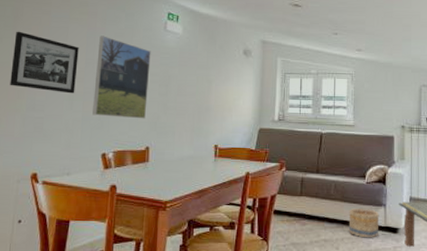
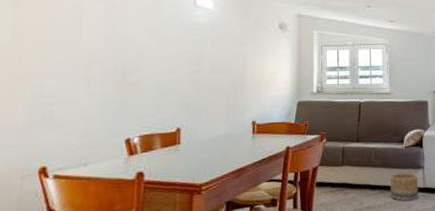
picture frame: present [10,31,79,94] -> none [10,9,96,76]
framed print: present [92,35,151,119] -> none [114,13,180,100]

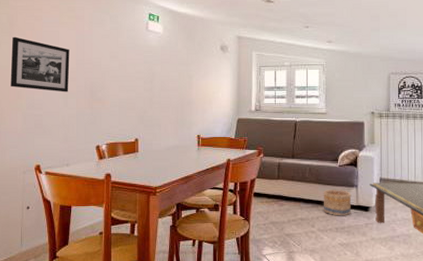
picture frame: none [10,9,96,76] -> present [10,36,70,92]

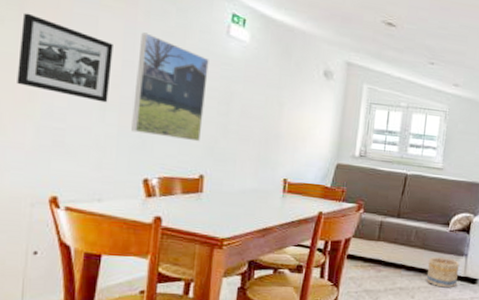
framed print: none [86,38,135,114] -> present [131,32,209,142]

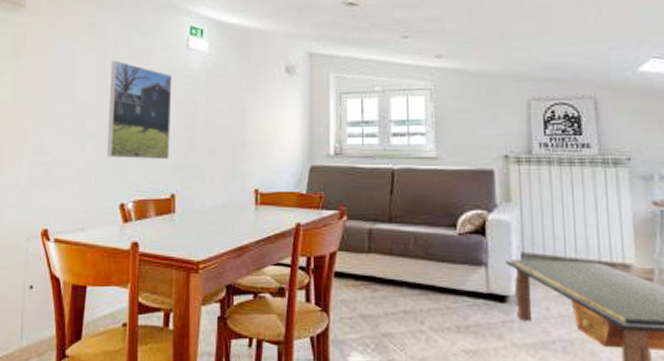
picture frame: present [17,12,113,103] -> none [14,62,89,133]
basket: present [426,257,460,287] -> none [435,269,479,308]

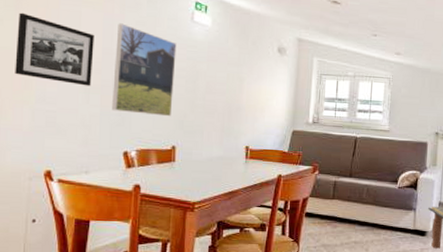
picture frame: none [14,62,89,133] -> present [15,12,94,87]

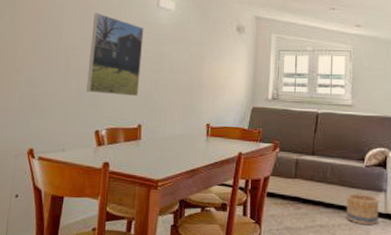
picture frame: present [15,12,94,87] -> none [9,9,74,71]
basket: none [378,212,409,240] -> present [346,193,380,224]

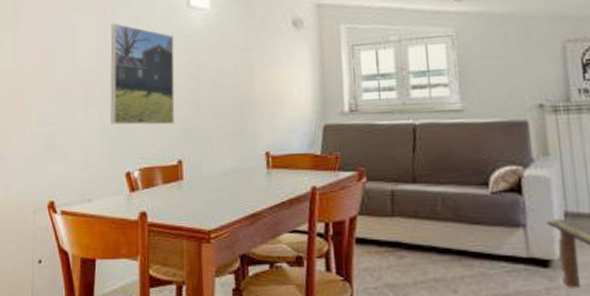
basket: present [346,193,380,224] -> none [467,232,518,274]

